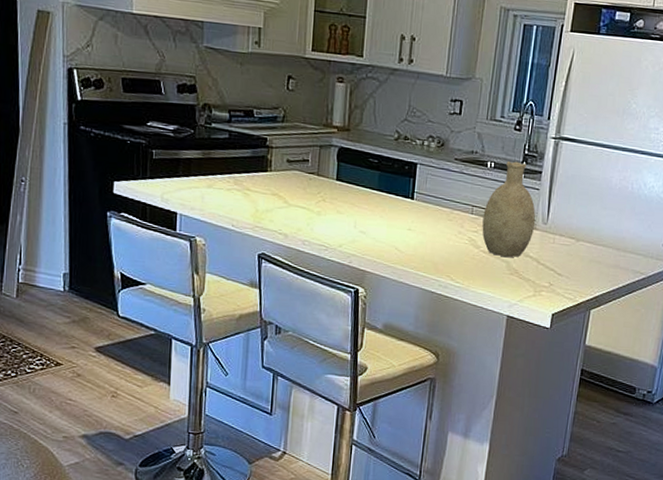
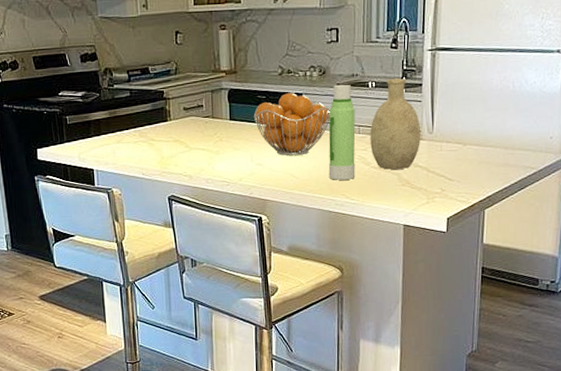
fruit basket: none [362,160,444,228] -> present [253,93,330,156]
water bottle: none [435,159,471,261] -> present [328,84,356,180]

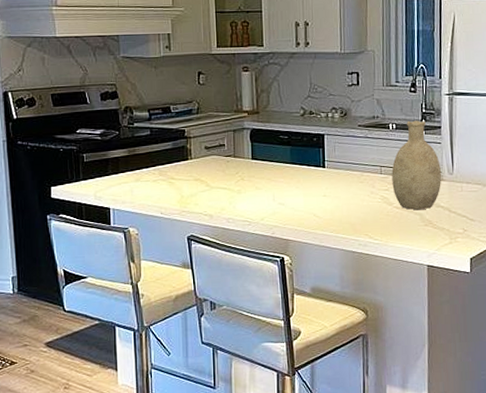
fruit basket: present [253,93,330,156] -> none [275,133,352,195]
water bottle: present [328,84,356,180] -> none [351,126,378,220]

